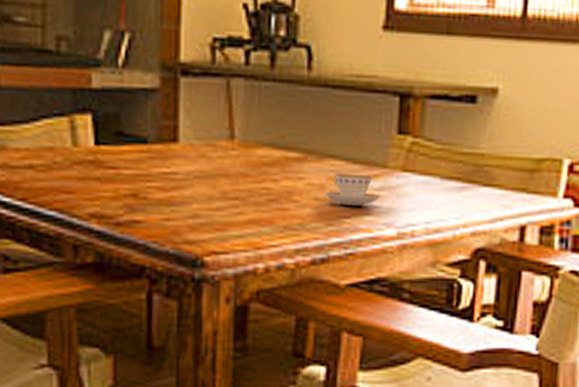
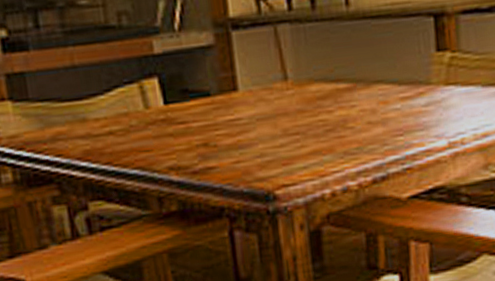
teacup: present [324,172,381,206] -> none [376,92,429,125]

